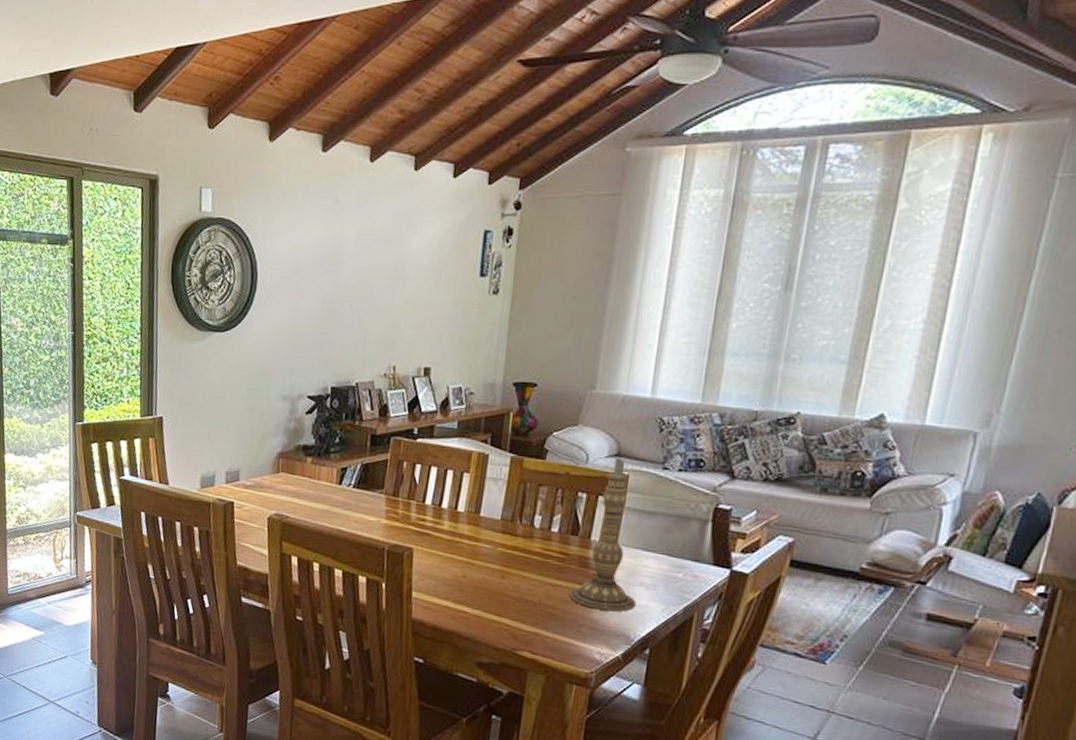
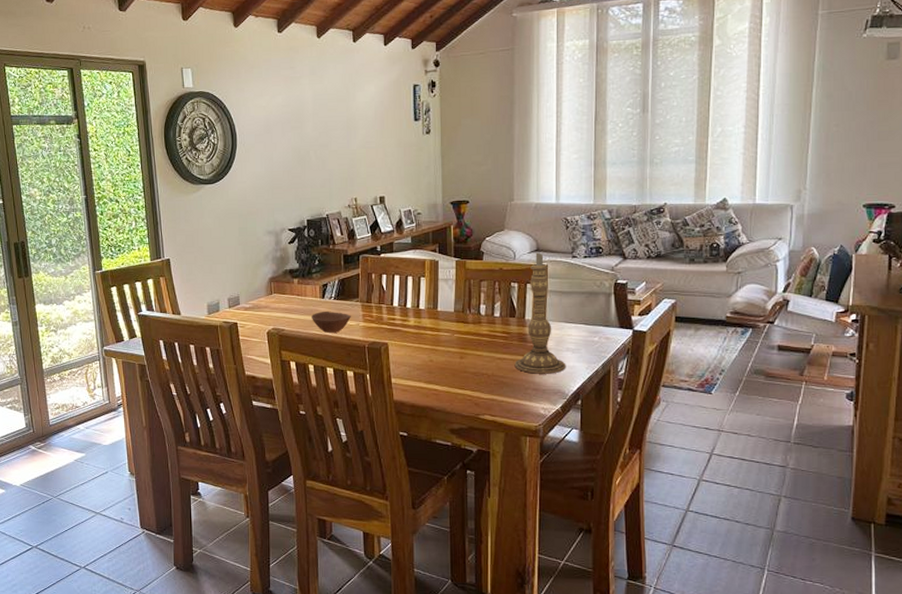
bowl: none [323,500,372,528] -> present [312,311,351,333]

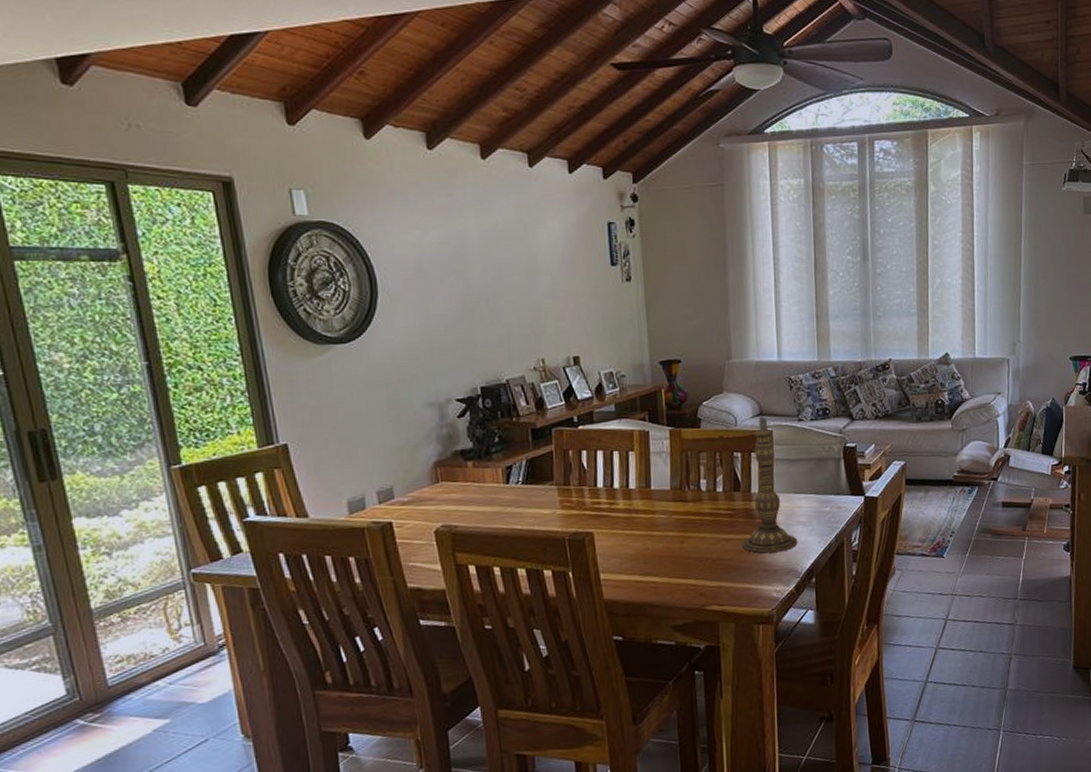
bowl: present [312,311,351,333] -> none [493,498,545,526]

